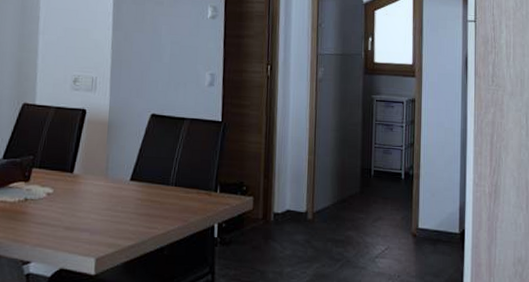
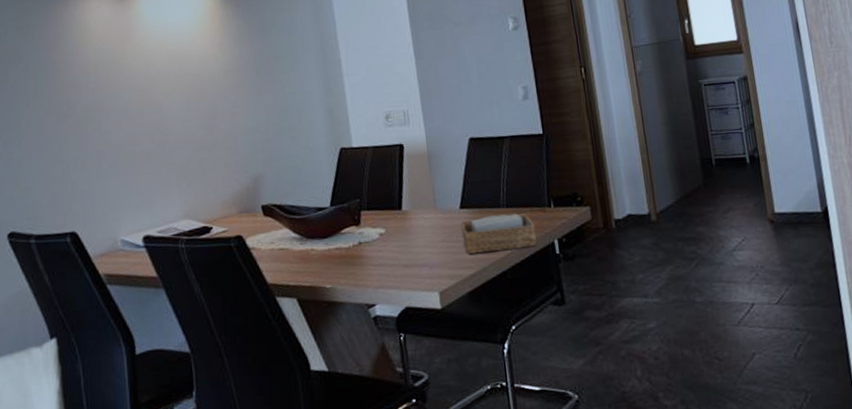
napkin holder: none [127,191,199,228] -> present [460,213,537,255]

